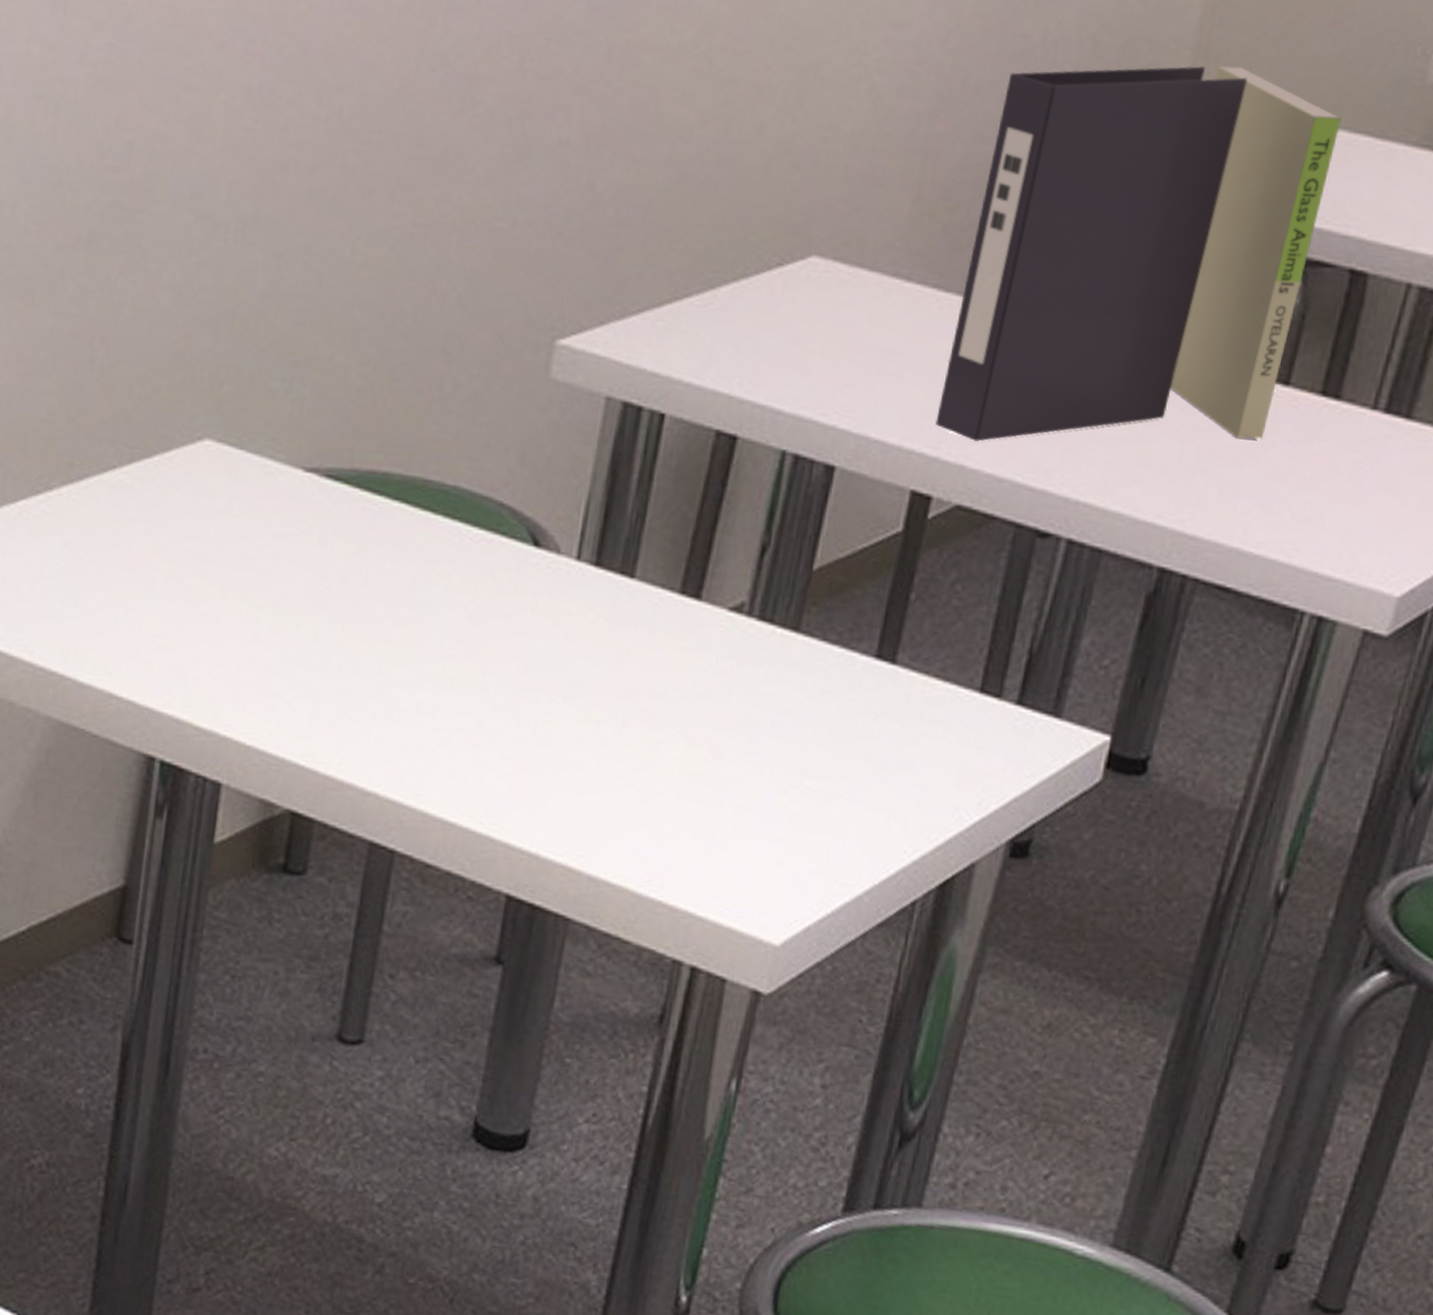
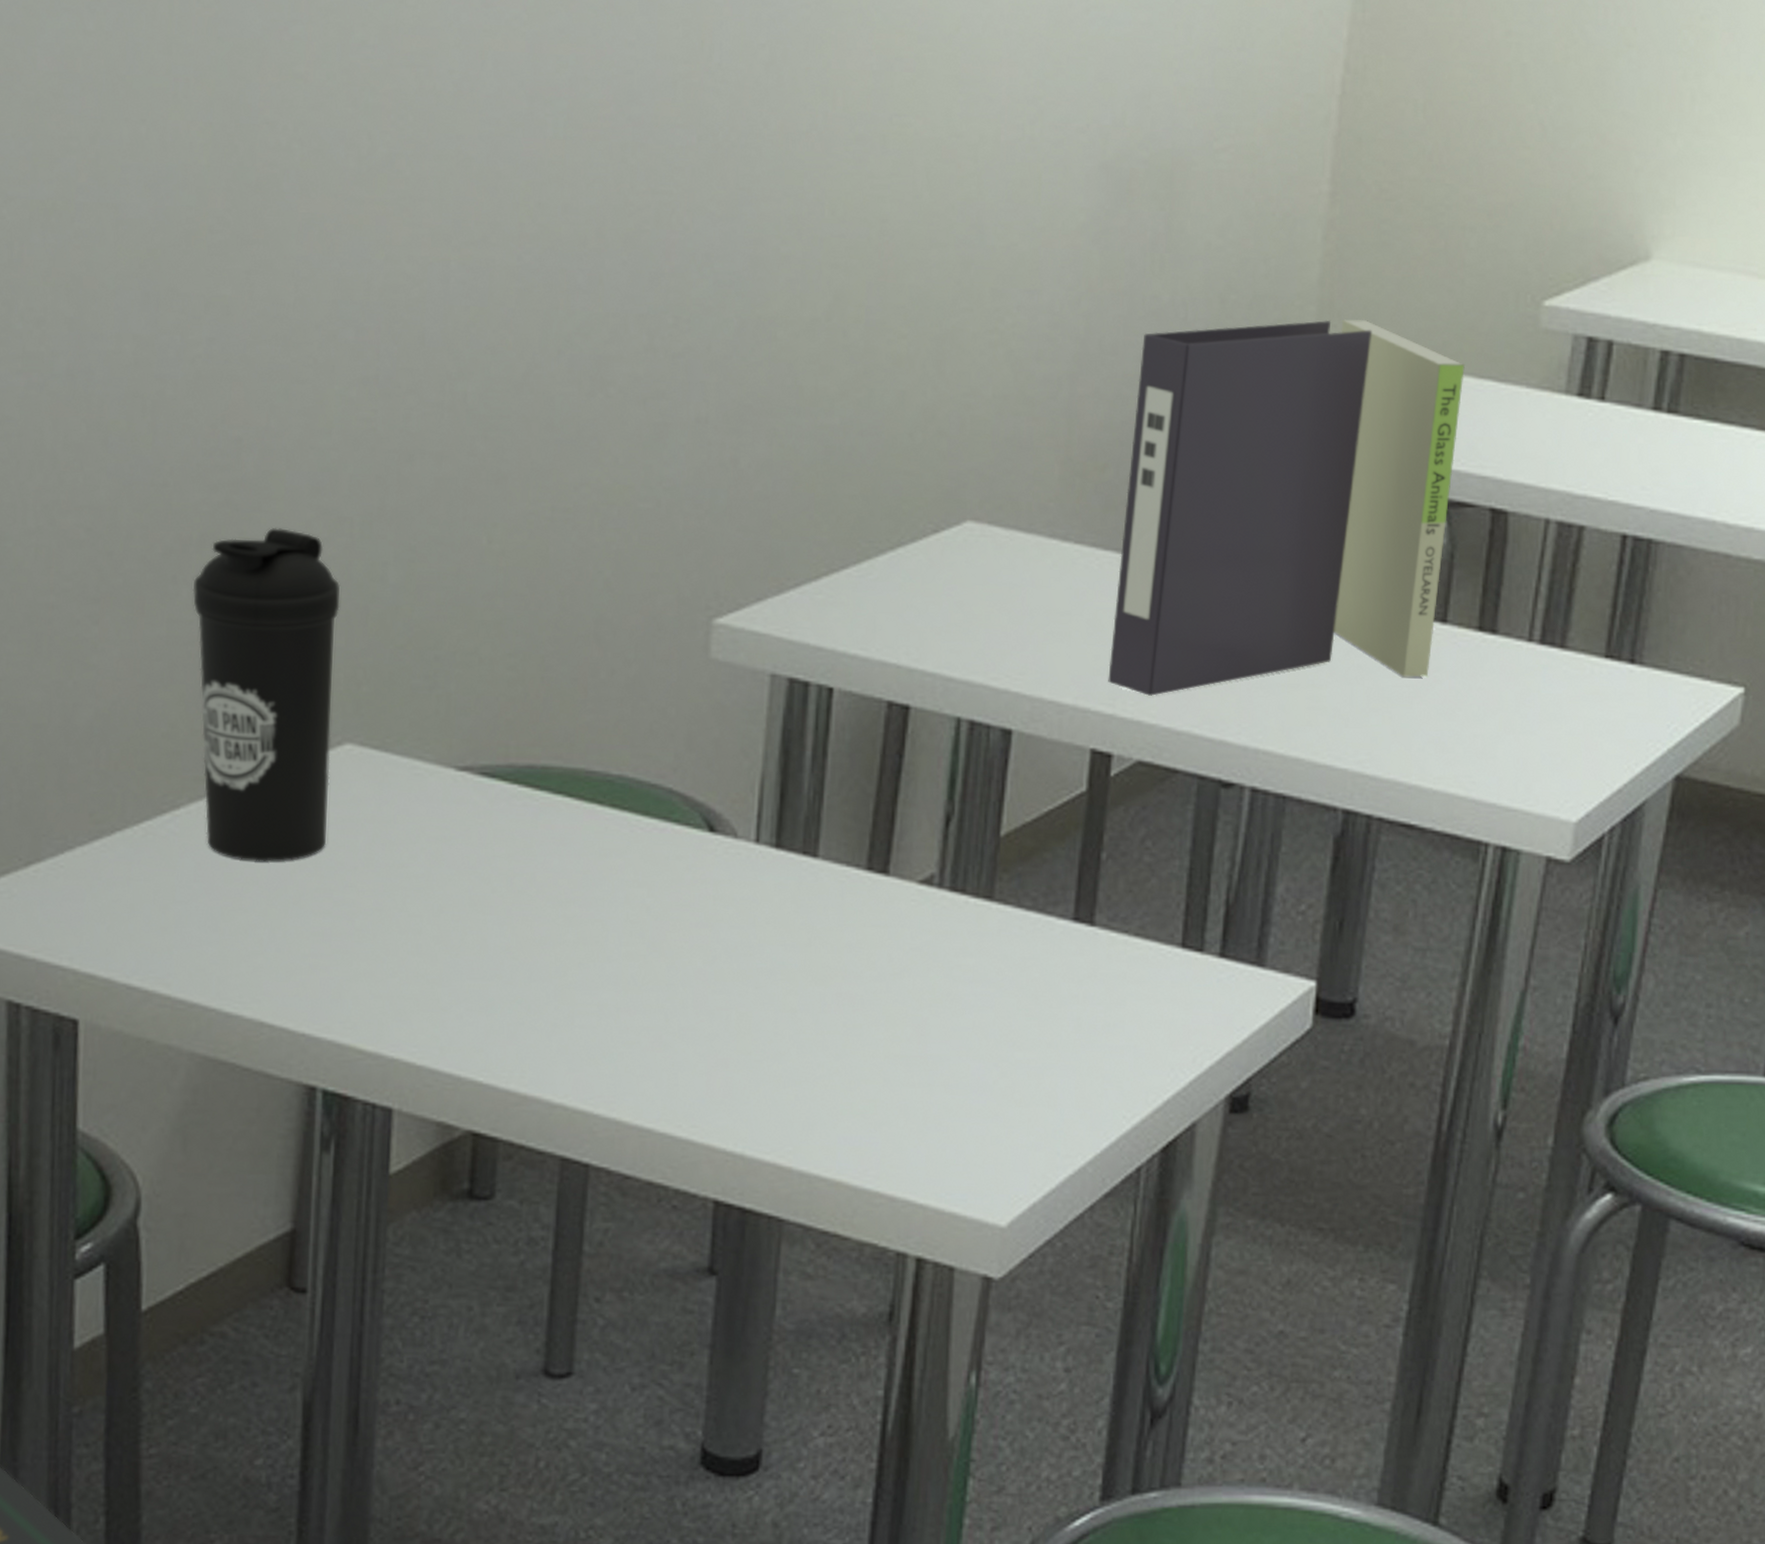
water bottle: none [74,229,212,546] -> present [192,527,341,861]

